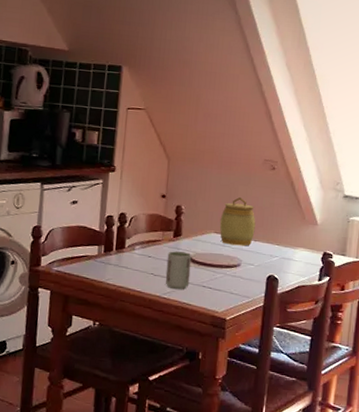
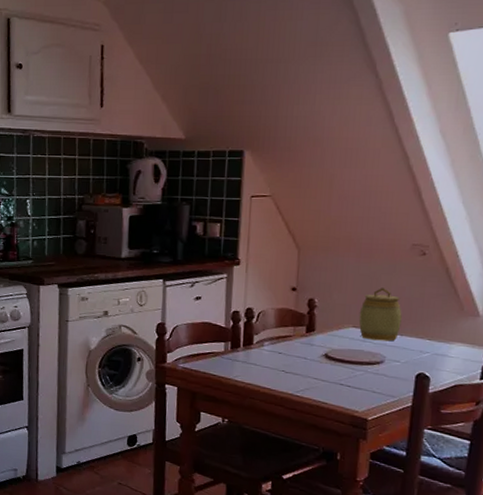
cup: present [165,251,192,290] -> none [297,347,327,388]

